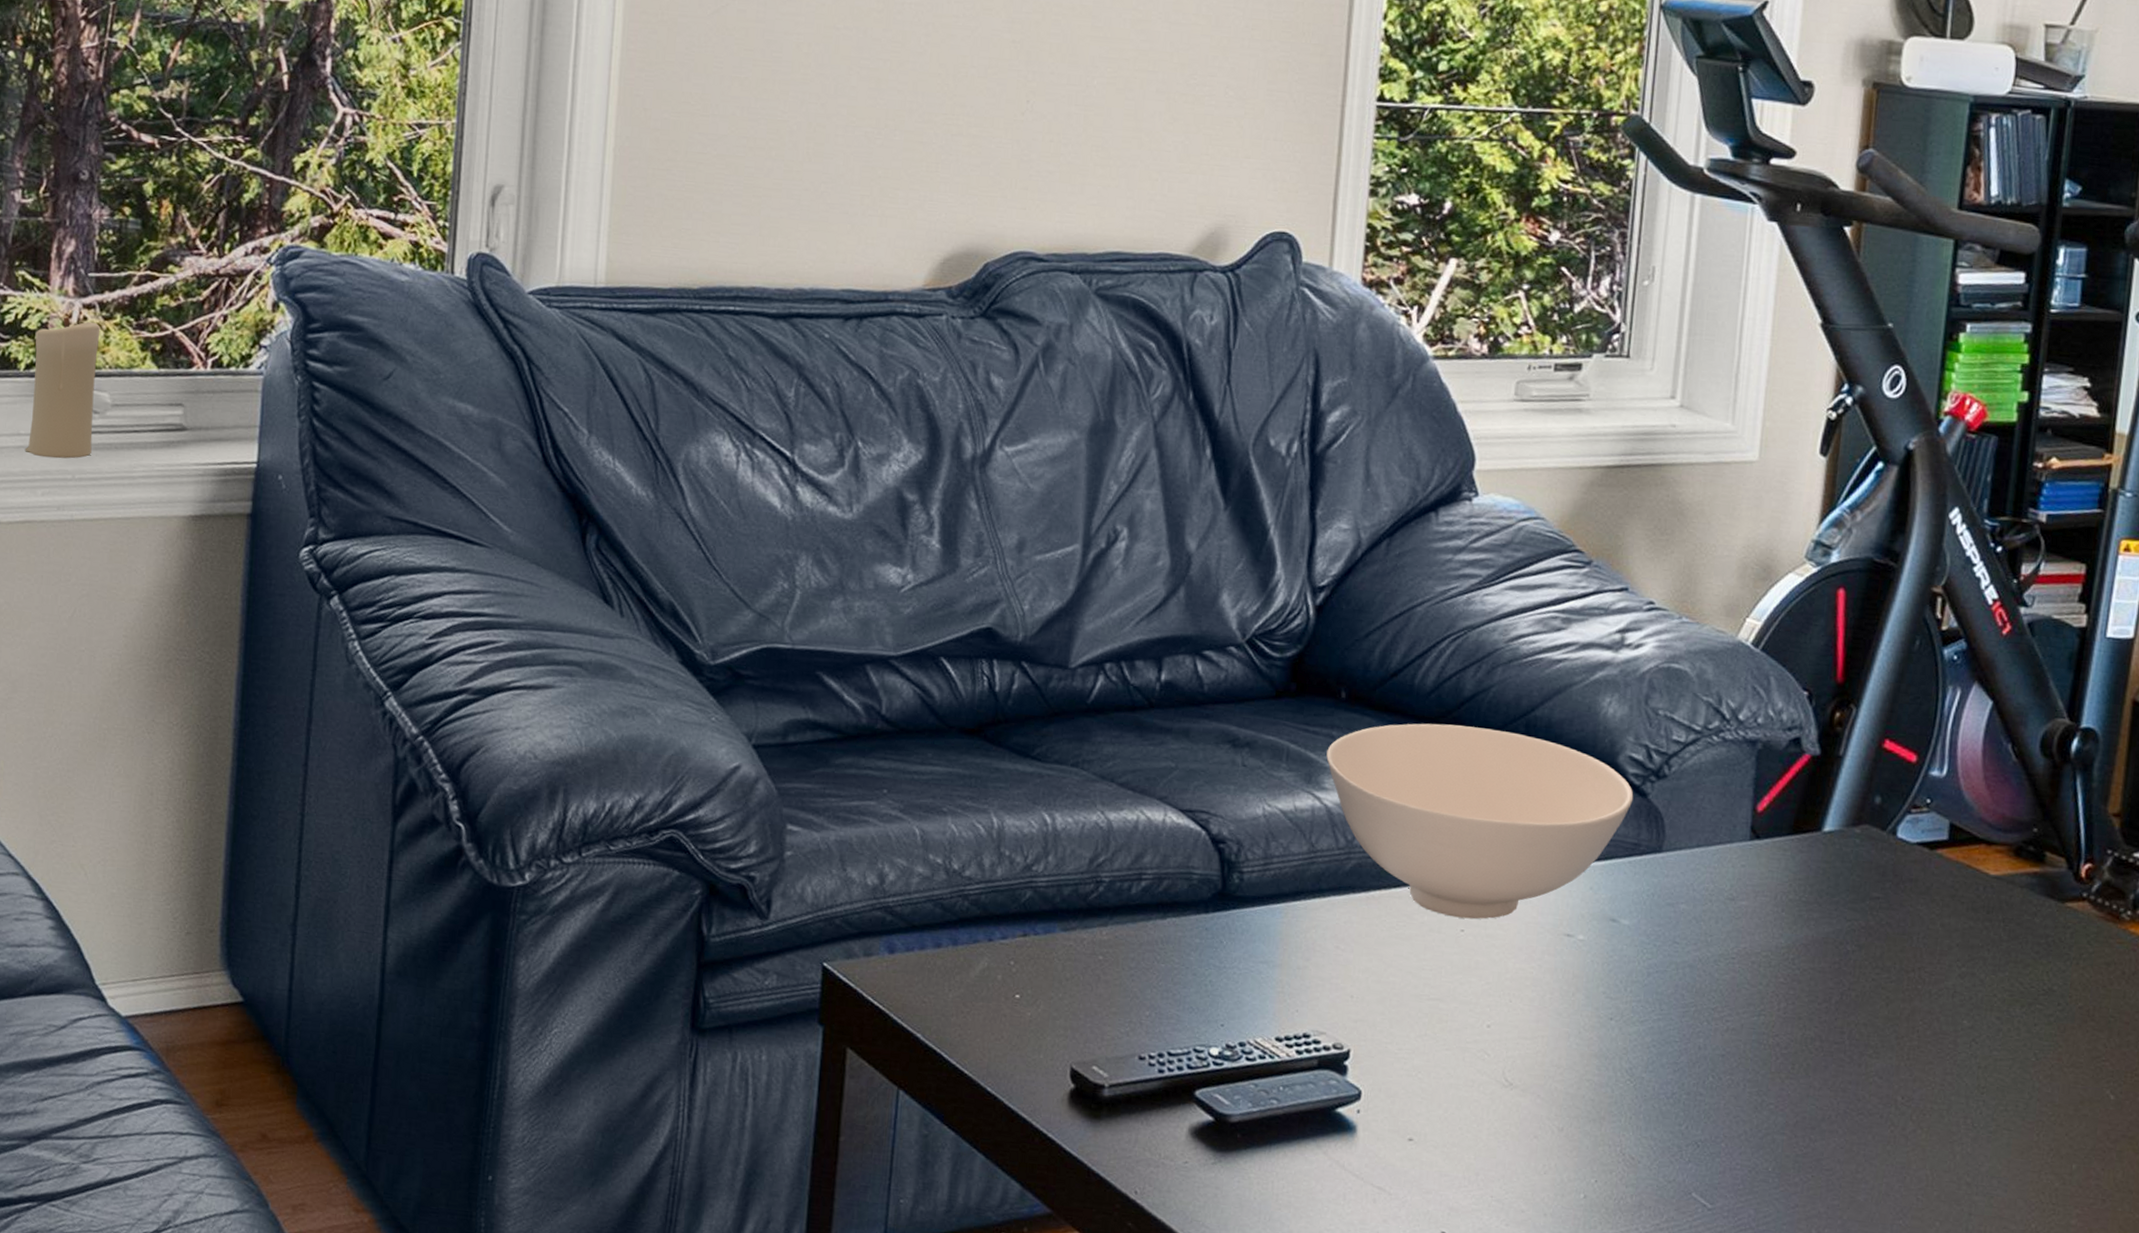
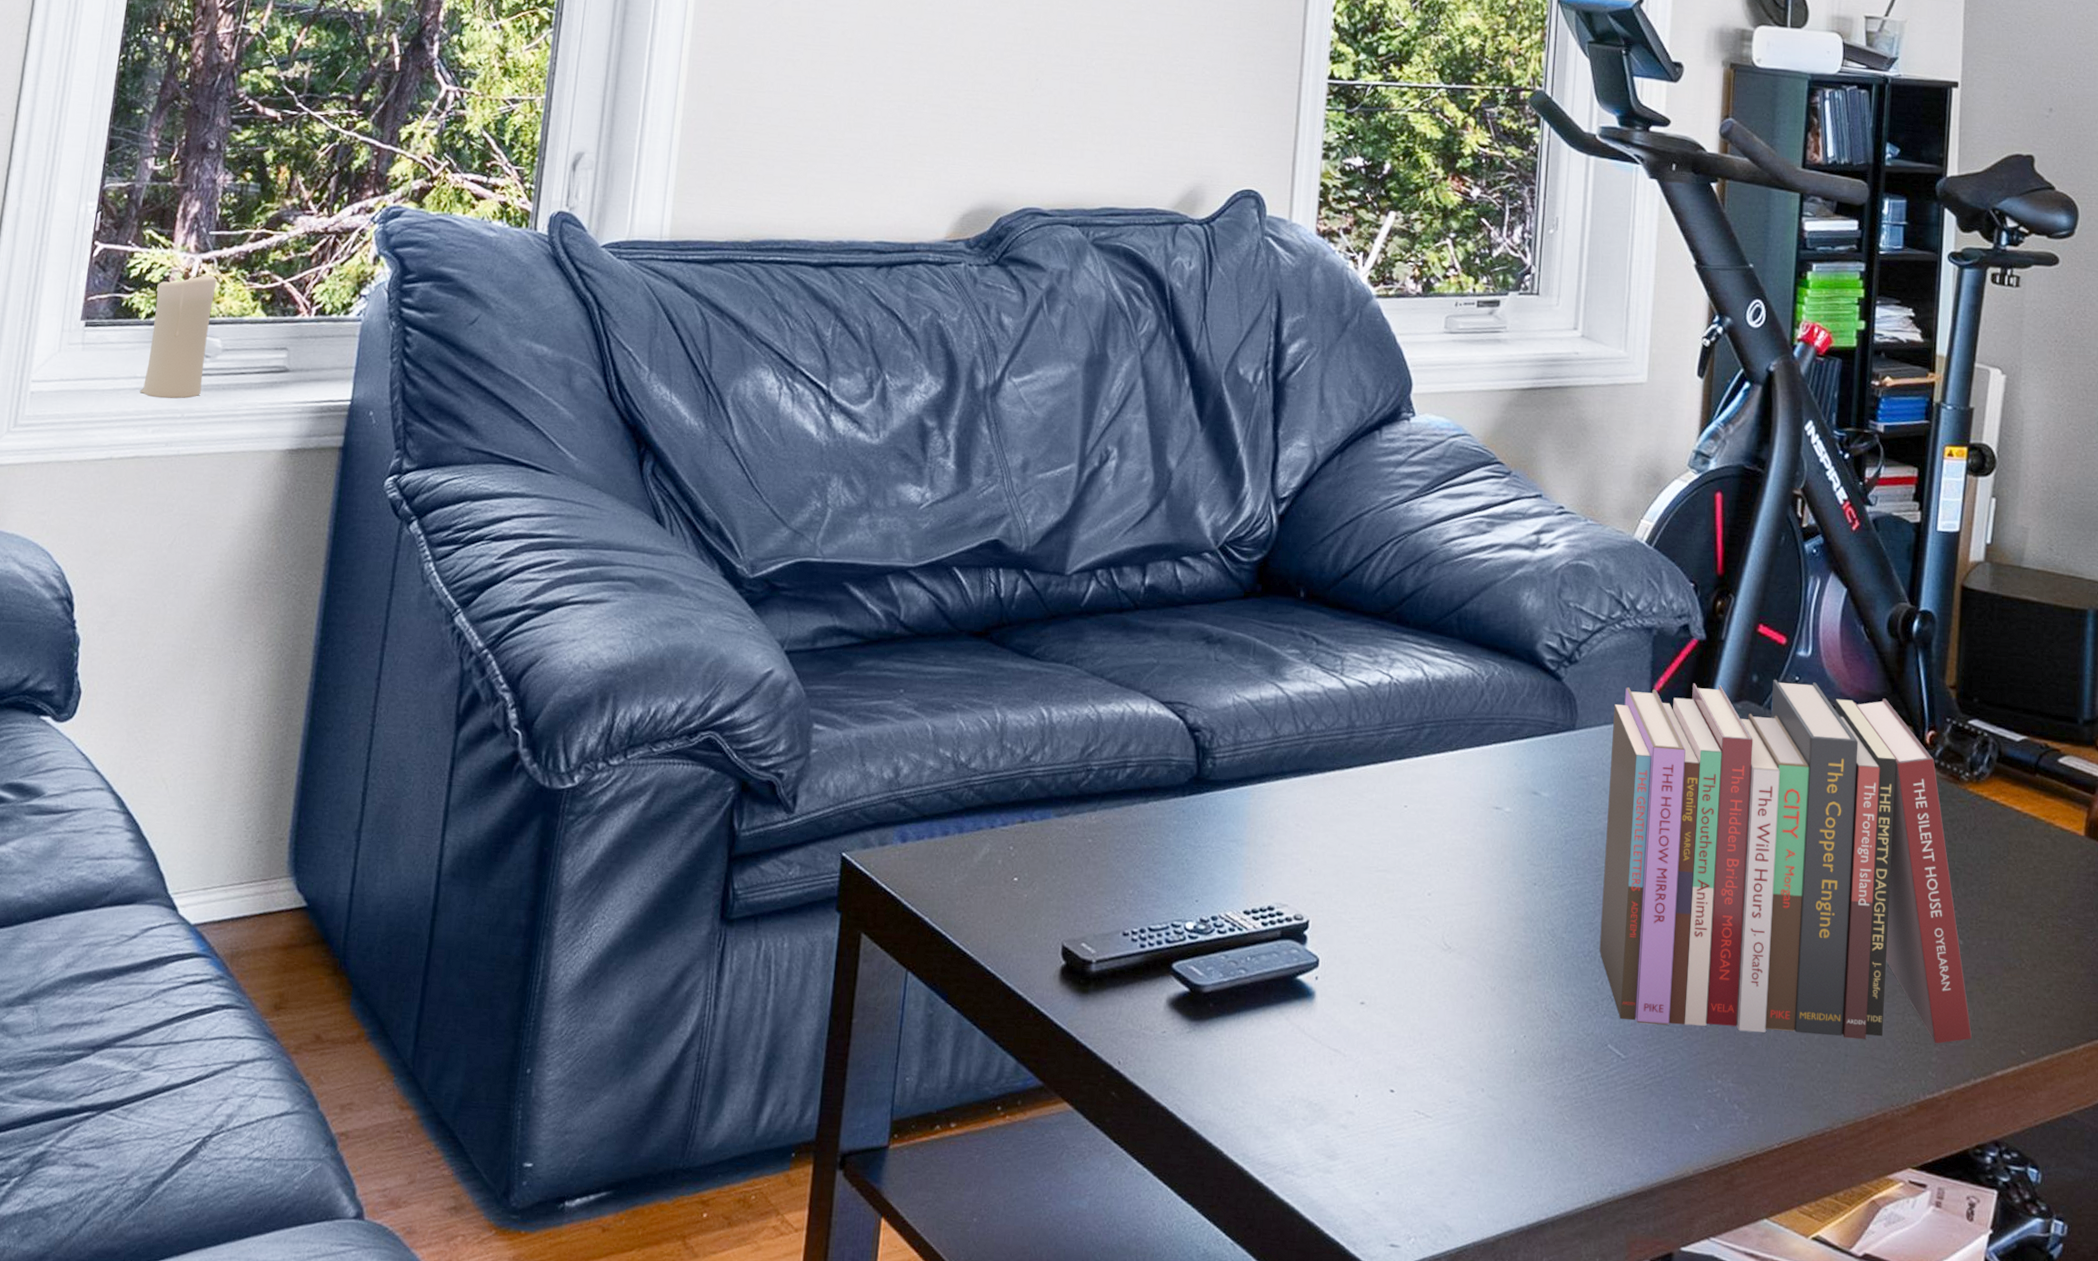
bowl: present [1326,723,1634,919] -> none [1287,618,1550,796]
books: none [1684,801,2120,1206] -> present [1599,679,1972,1044]

